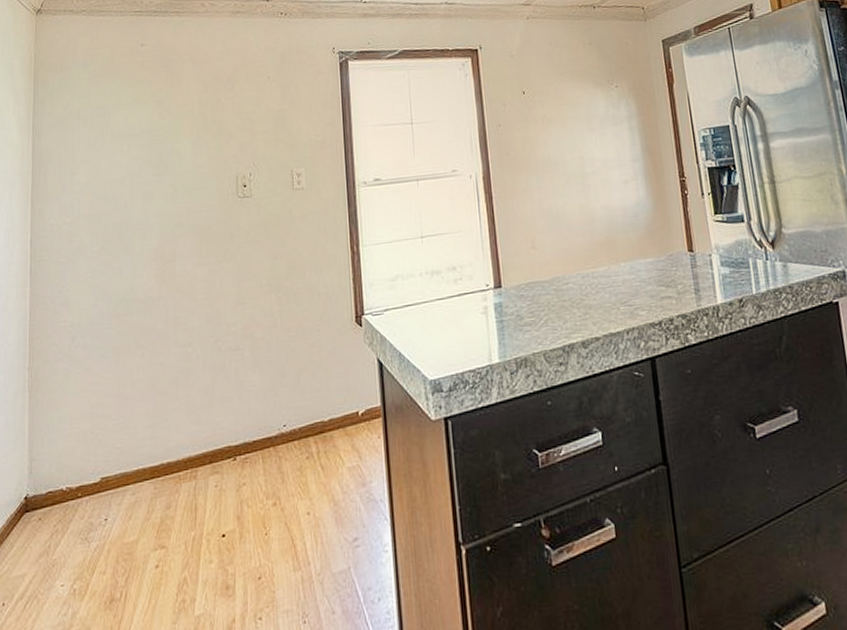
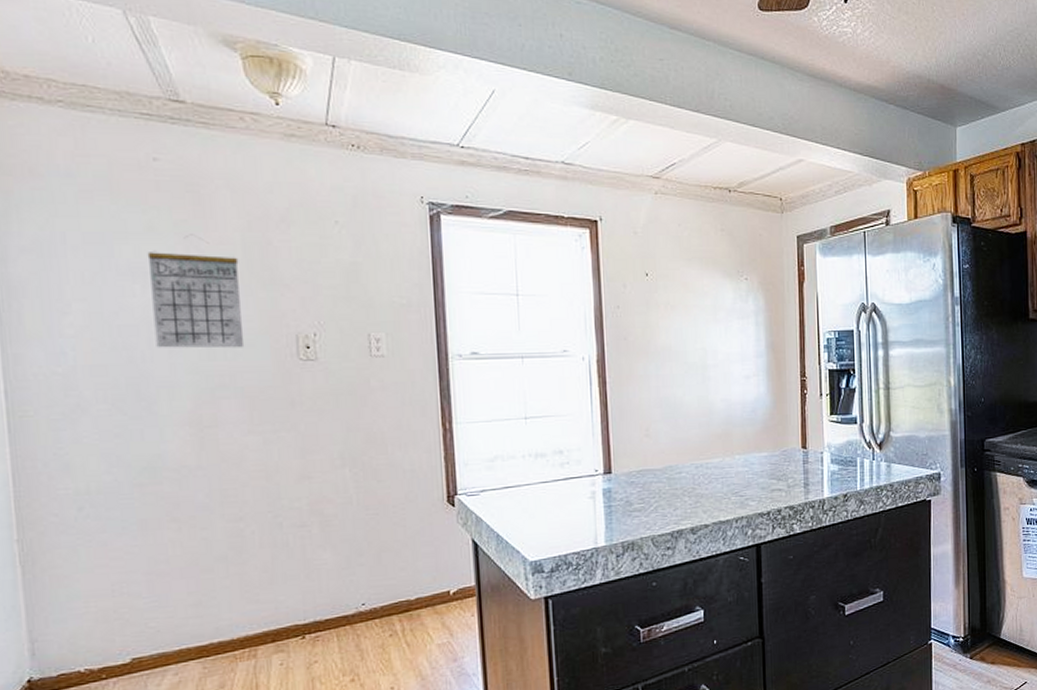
calendar: none [133,100,198,196] -> present [147,234,245,349]

